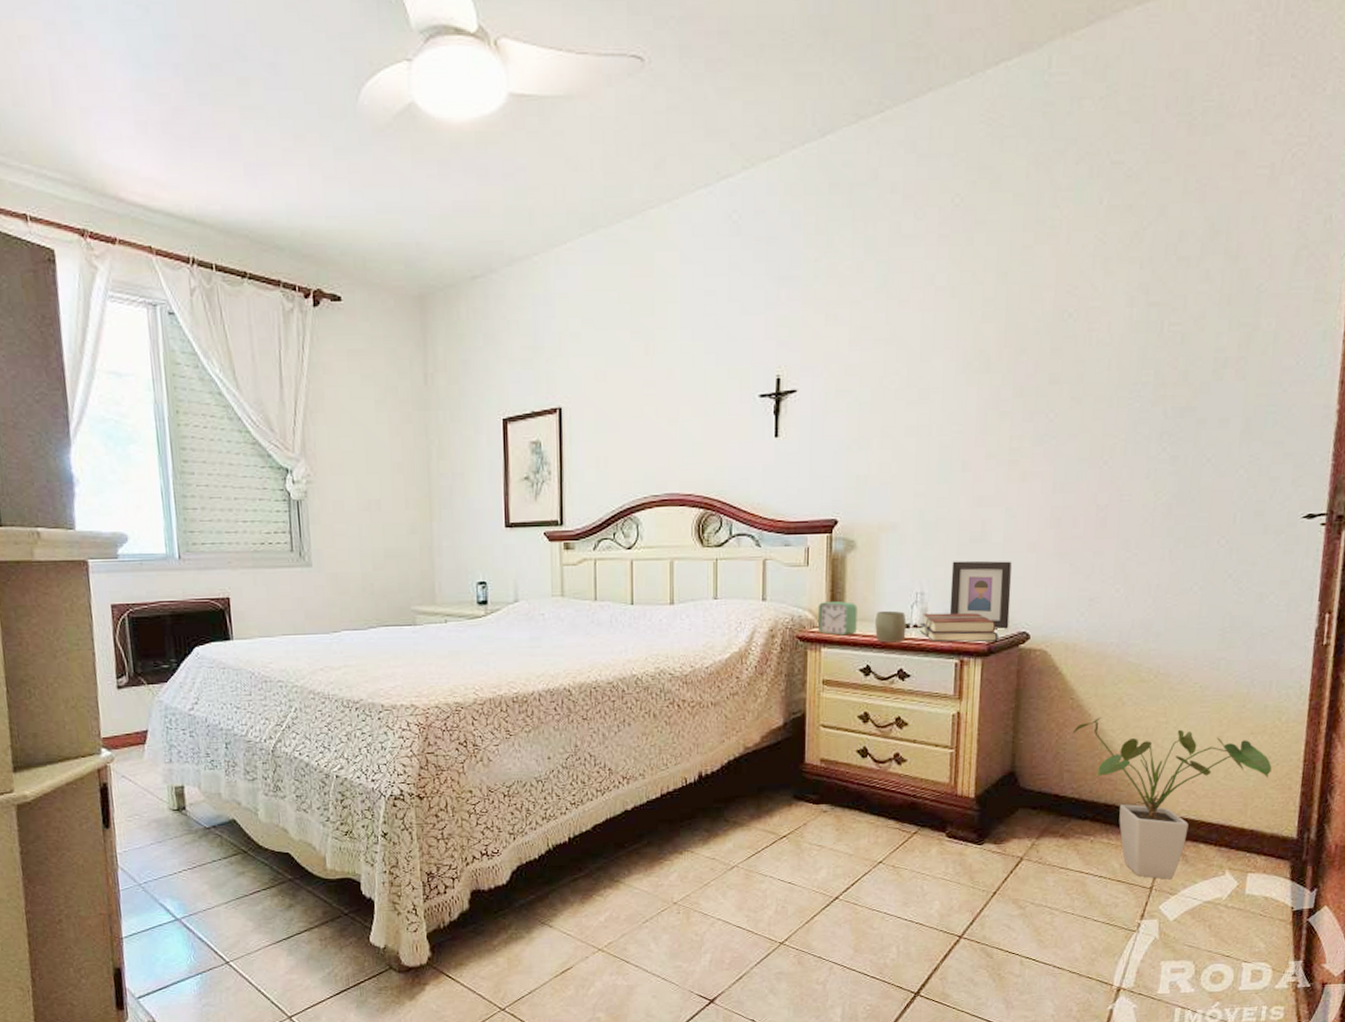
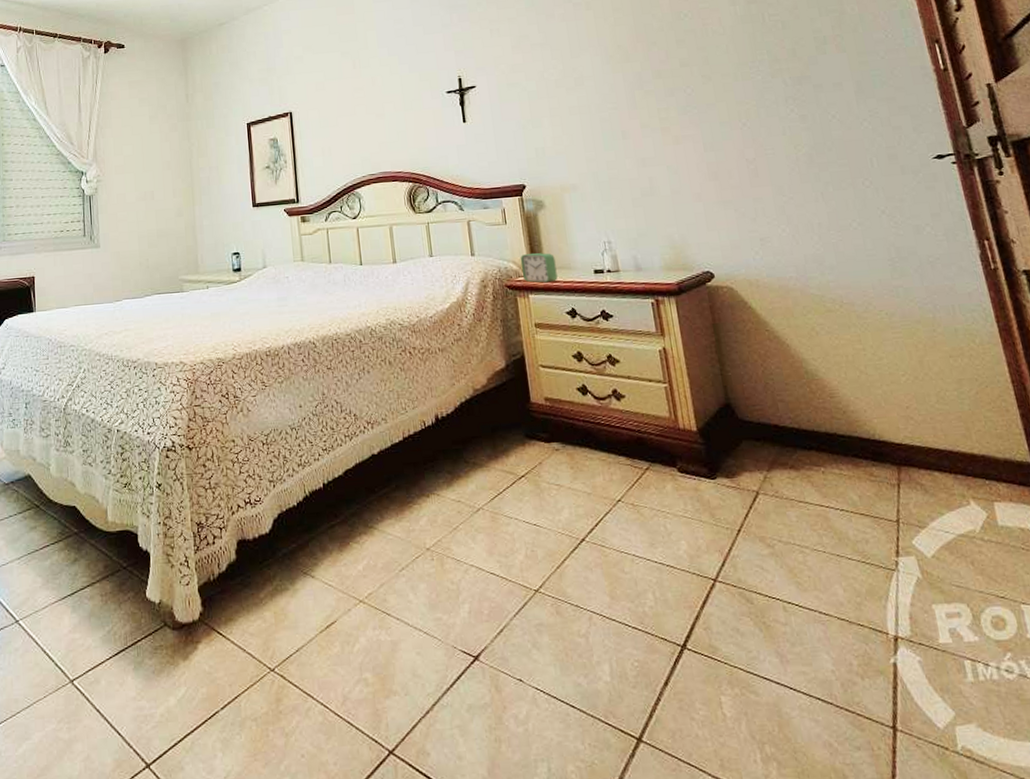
mug: present [875,610,907,643] -> none [572,259,602,288]
books: present [920,612,999,643] -> none [613,257,686,284]
picture frame: present [949,561,1012,630] -> none [630,210,693,270]
house plant: present [1073,717,1272,880] -> none [776,347,983,512]

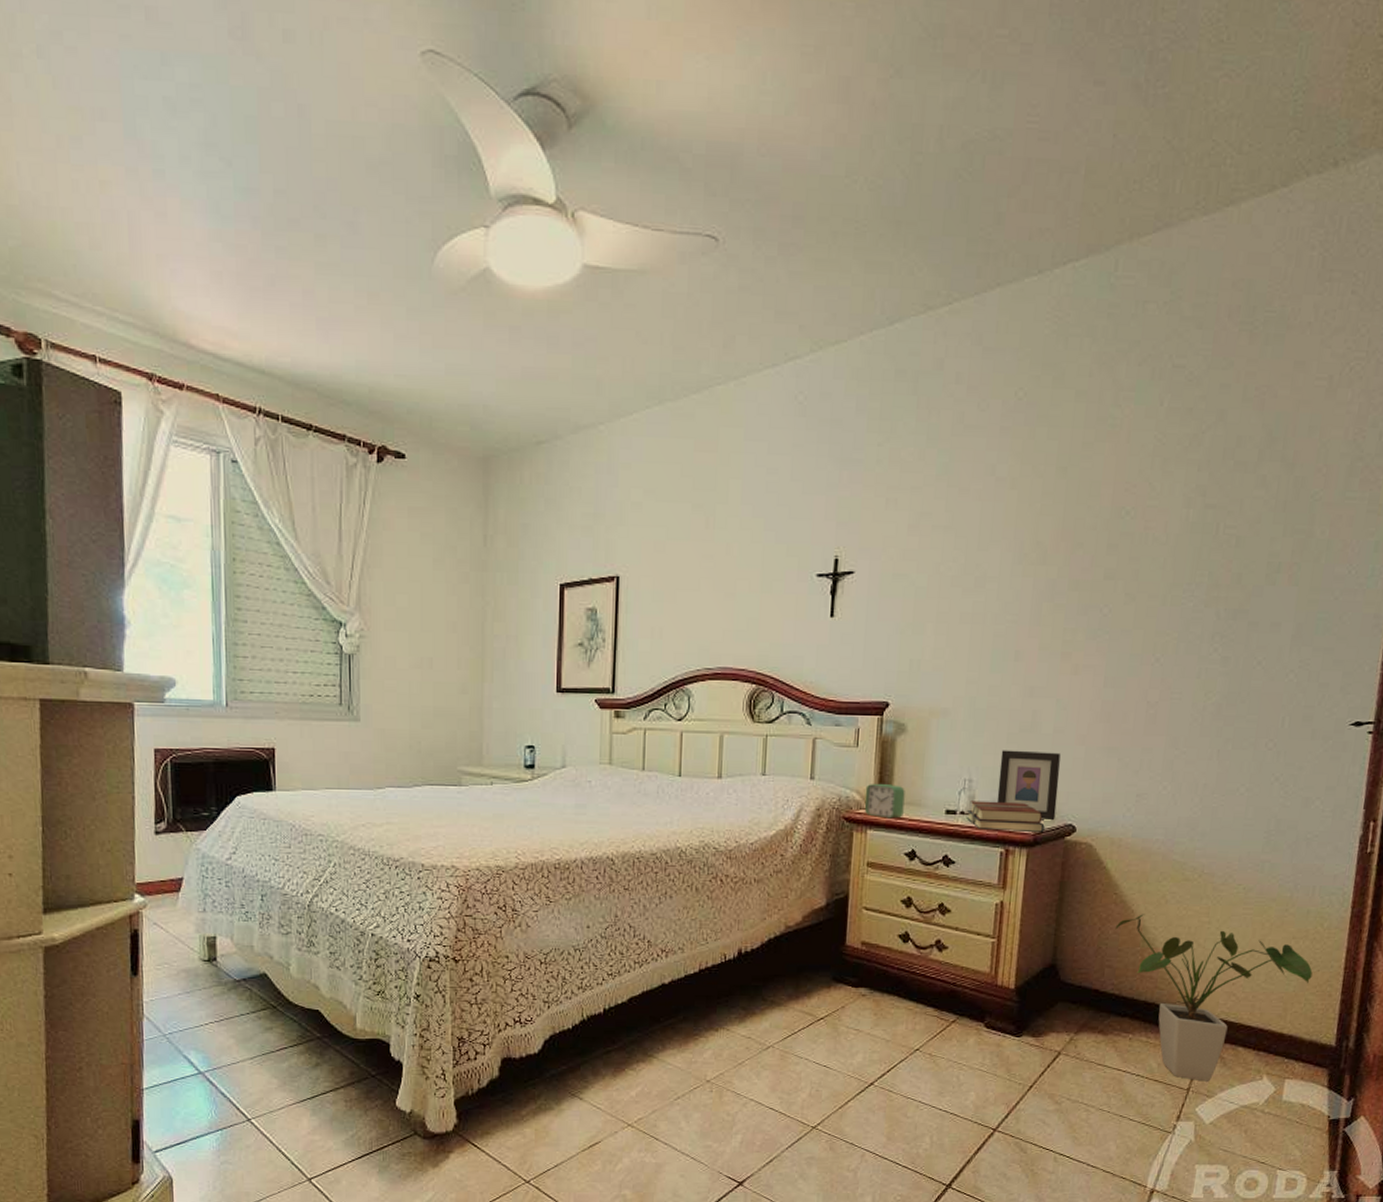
books: none [613,257,686,284] -> present [967,801,1045,833]
picture frame: none [630,210,693,270] -> present [996,750,1061,821]
house plant: none [776,347,983,512] -> present [1115,914,1313,1082]

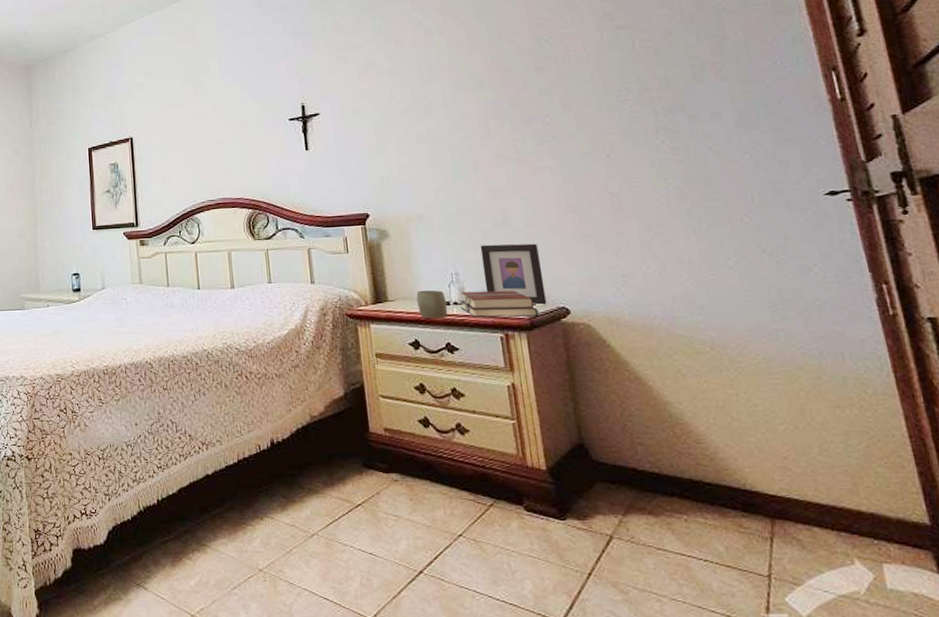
alarm clock: present [864,784,905,819] -> none [361,283,401,313]
mug: none [921,795,954,828] -> present [416,290,448,319]
house plant: present [1115,914,1313,1082] -> none [636,389,874,567]

